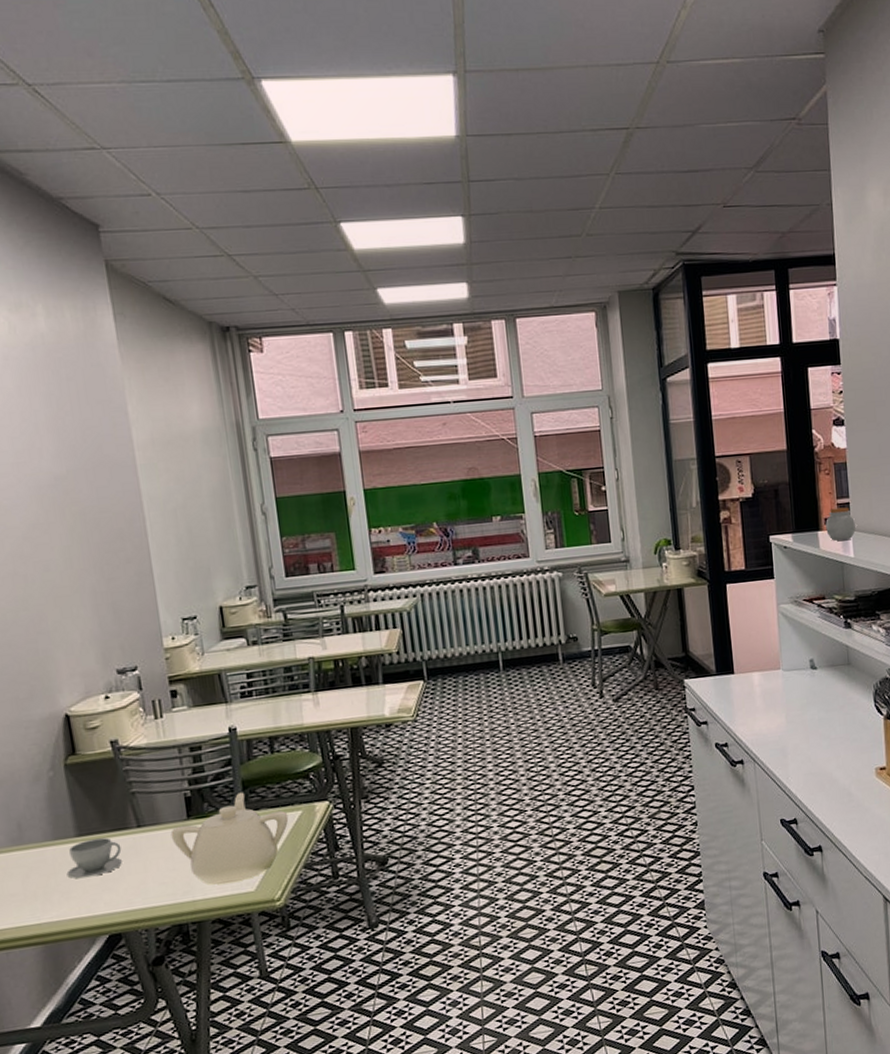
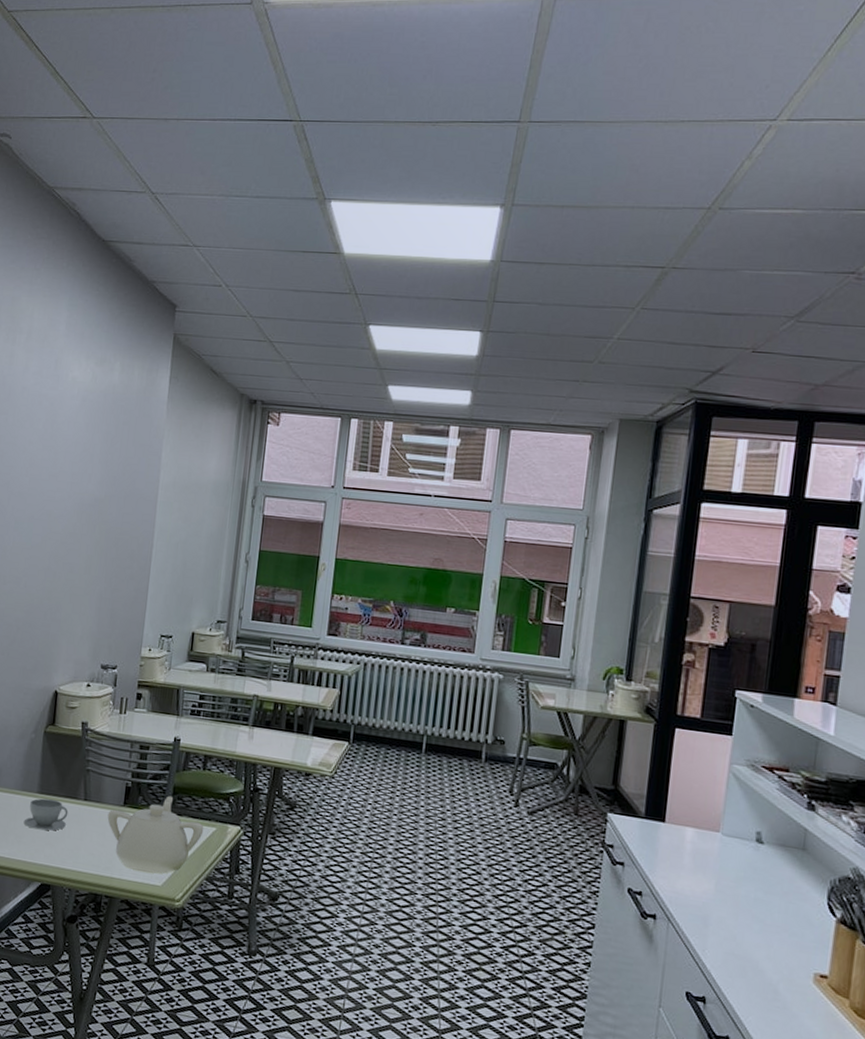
jar: present [825,507,856,541] -> none [805,677,844,715]

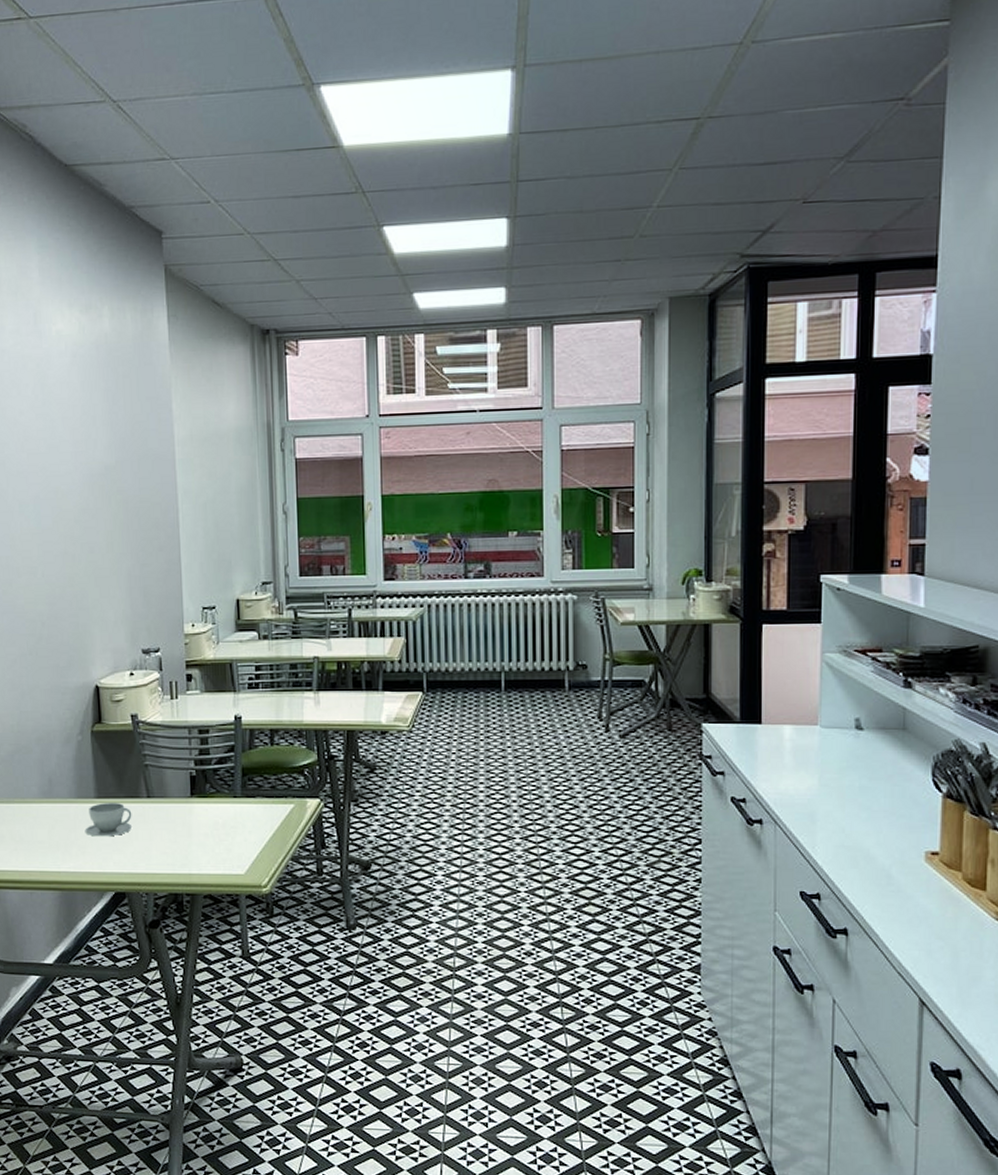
teapot: present [107,795,204,874] -> none [175,778,281,863]

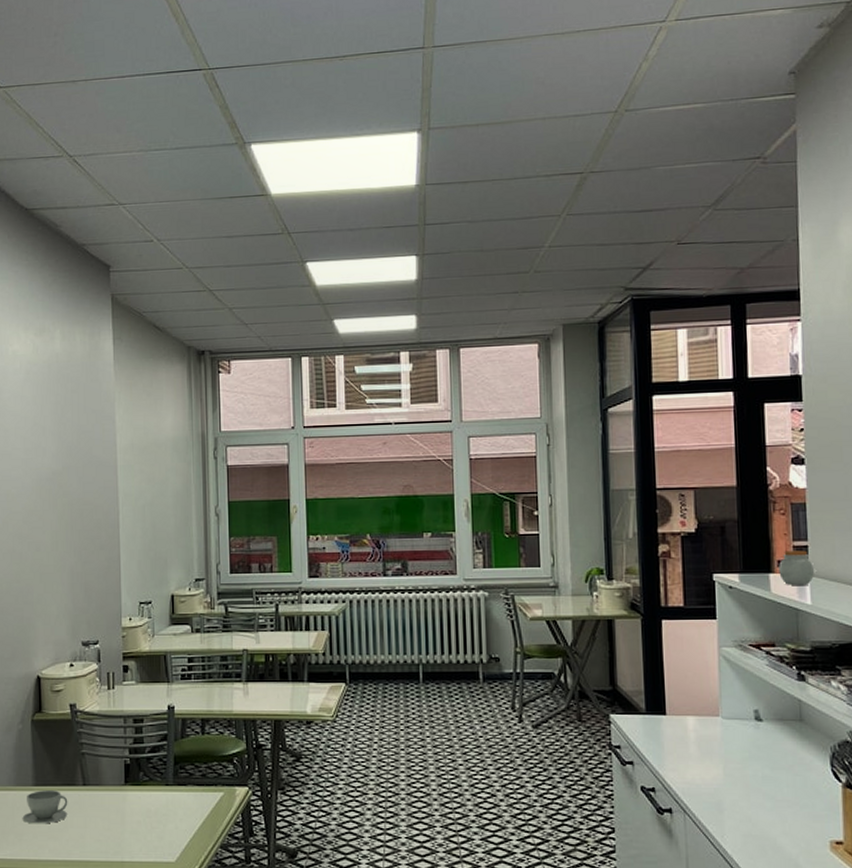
jar: none [892,549,931,587] -> present [779,550,815,585]

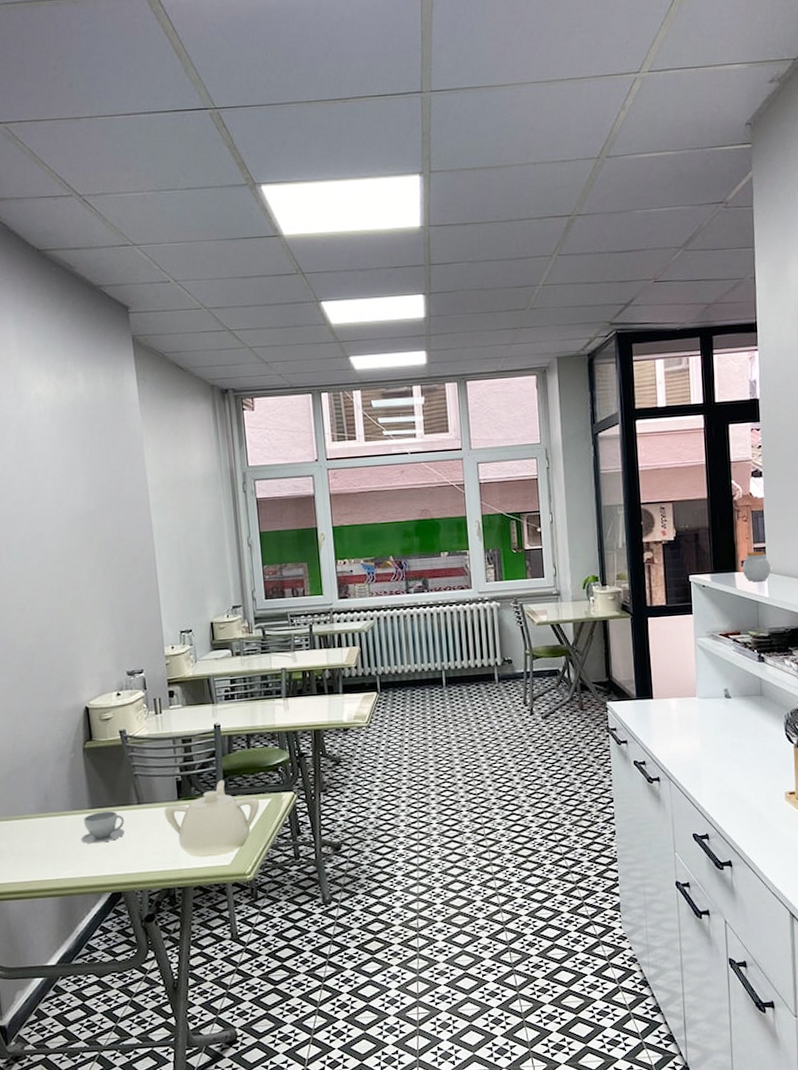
teapot: none [109,767,211,851] -> present [164,780,260,857]

